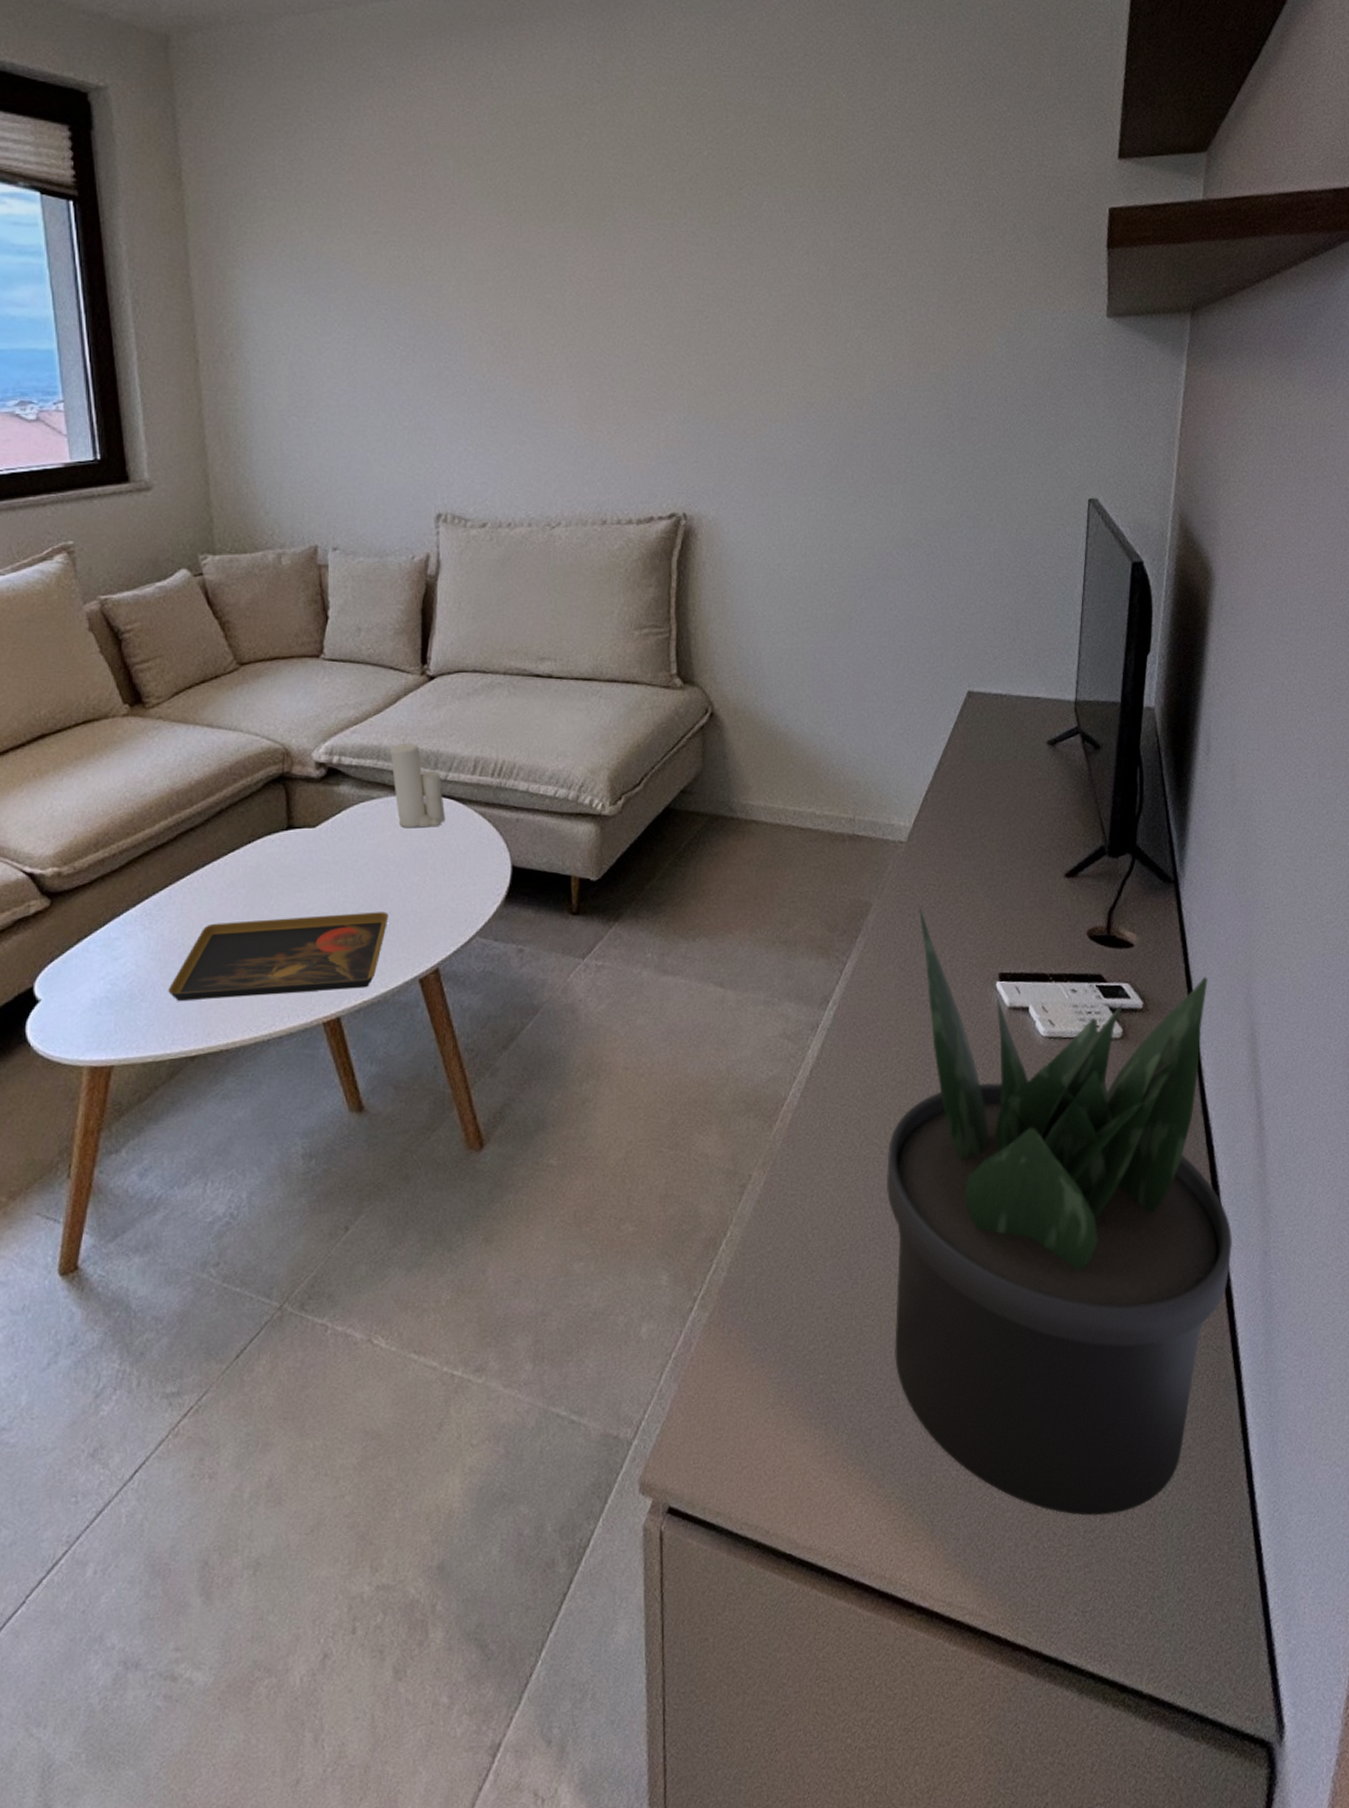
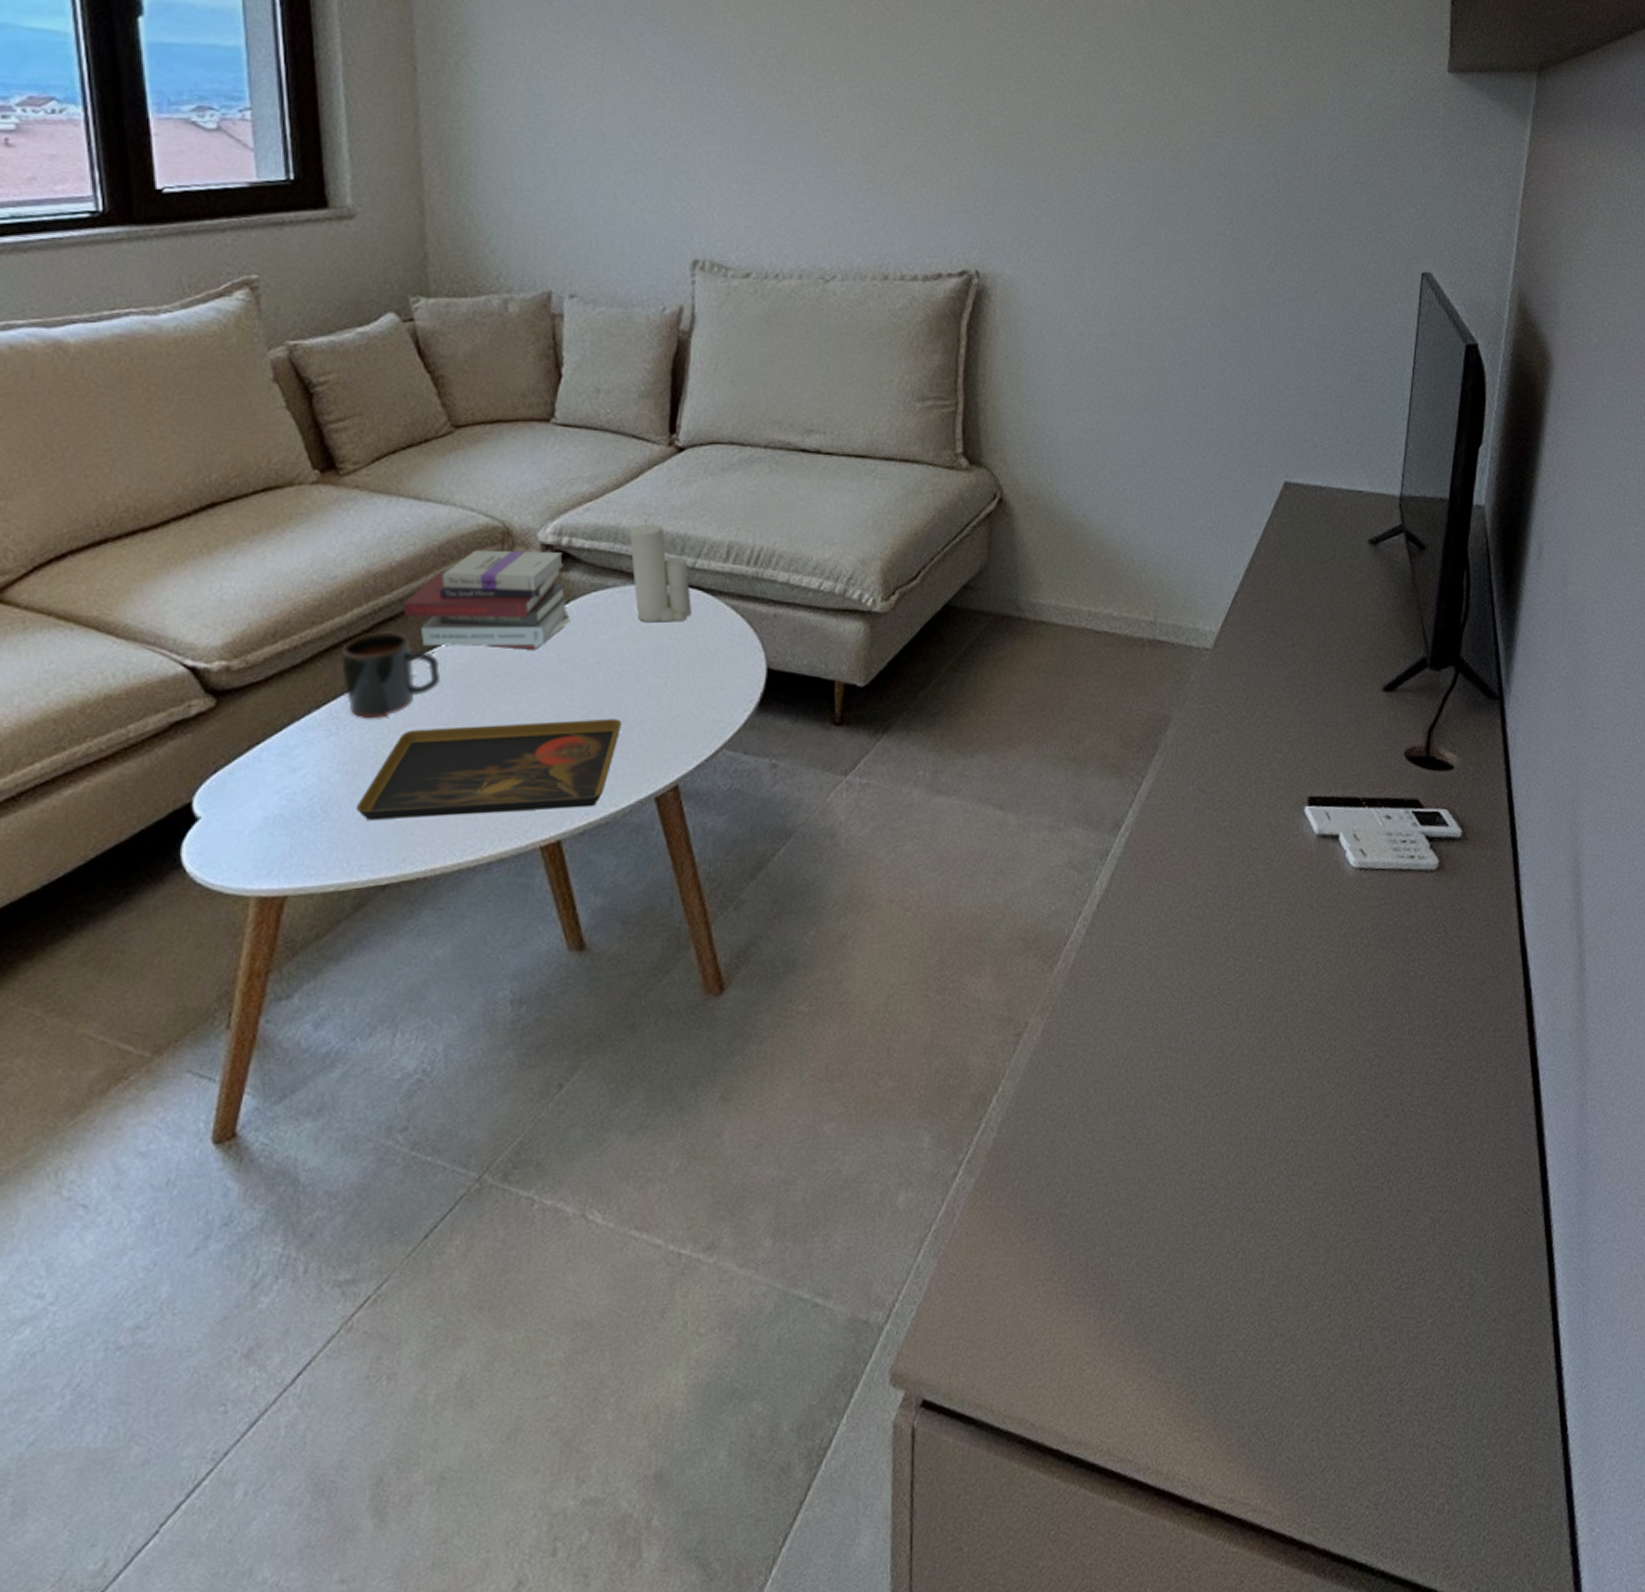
mug: none [152,840,235,915] -> present [342,631,441,719]
books: none [201,768,343,854] -> present [402,550,571,650]
planter: present [886,906,1233,1516] -> none [1177,721,1548,1398]

